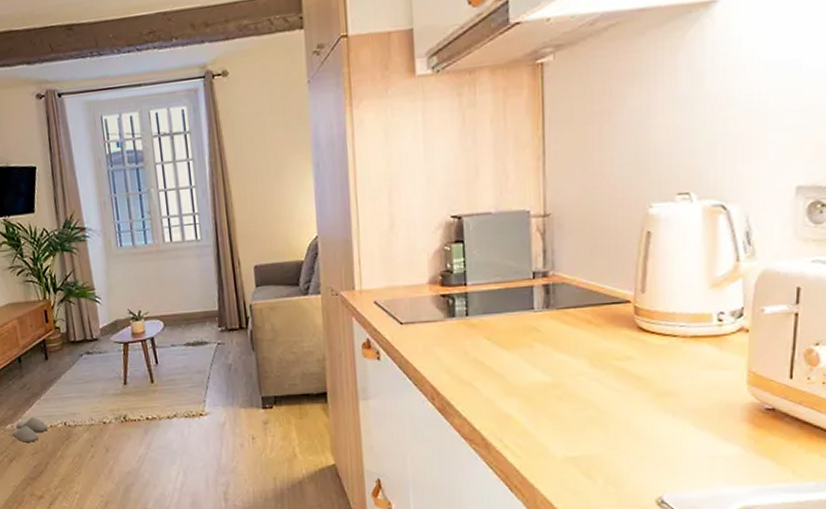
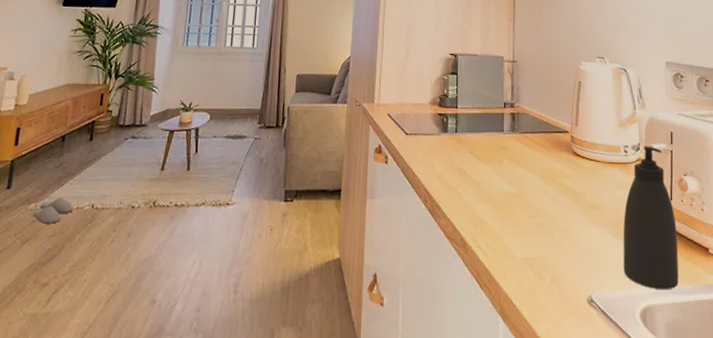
soap dispenser: none [710,309,797,489] -> present [623,146,679,290]

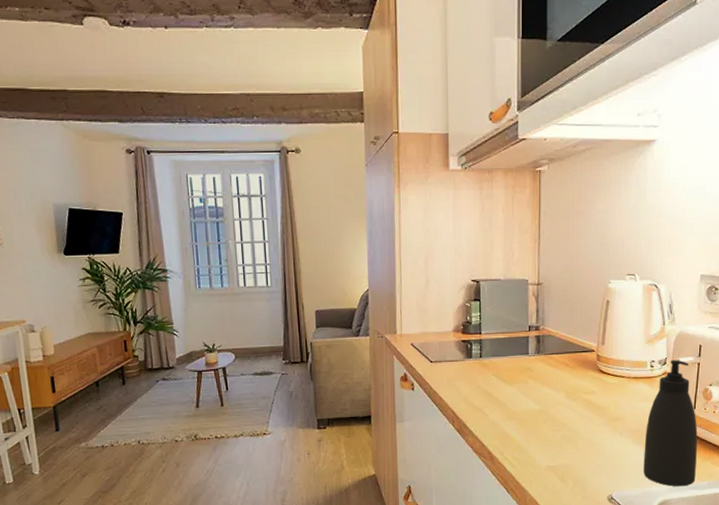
slippers: present [34,198,74,224] -> none [86,436,122,459]

